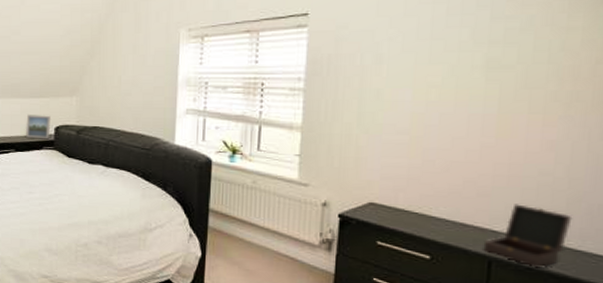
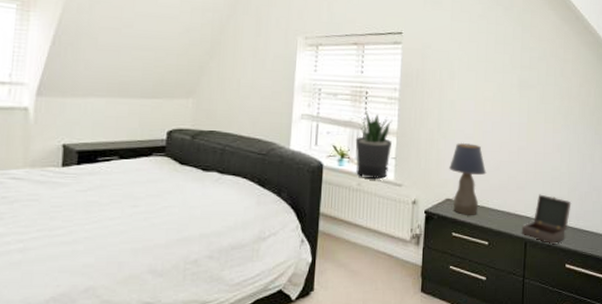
picture frame: present [26,114,50,140] -> none [133,117,163,145]
planter: none [249,104,295,177] -> present [355,111,392,179]
table lamp: none [372,139,430,224] -> present [448,143,487,215]

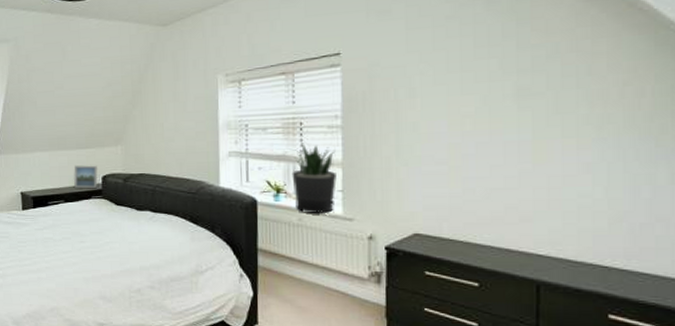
picture frame: none [133,117,163,145] -> present [74,165,98,189]
table lamp: present [448,143,487,215] -> none [414,170,471,252]
jewelry box: present [521,194,572,245] -> none [530,227,615,290]

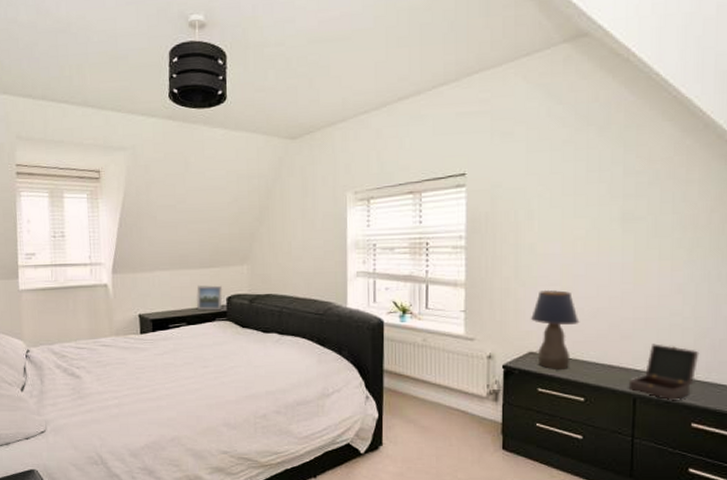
planter: present [292,142,337,213] -> none [417,263,459,334]
table lamp: none [414,170,471,252] -> present [530,290,580,369]
jewelry box: none [530,227,615,290] -> present [628,344,700,401]

